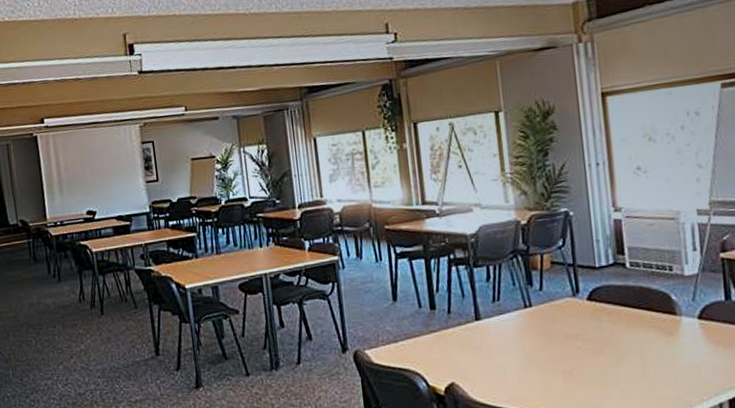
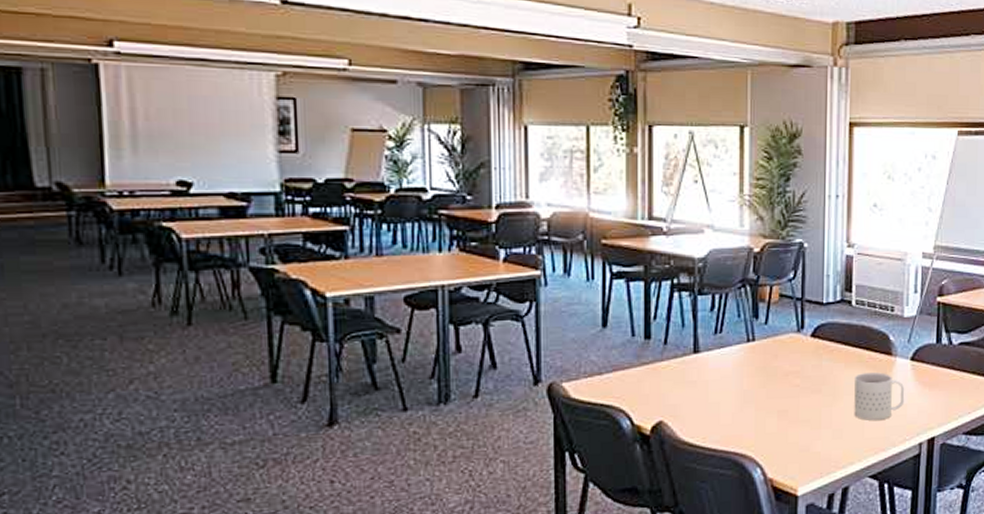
mug: none [638,332,697,381] -> present [854,372,905,421]

